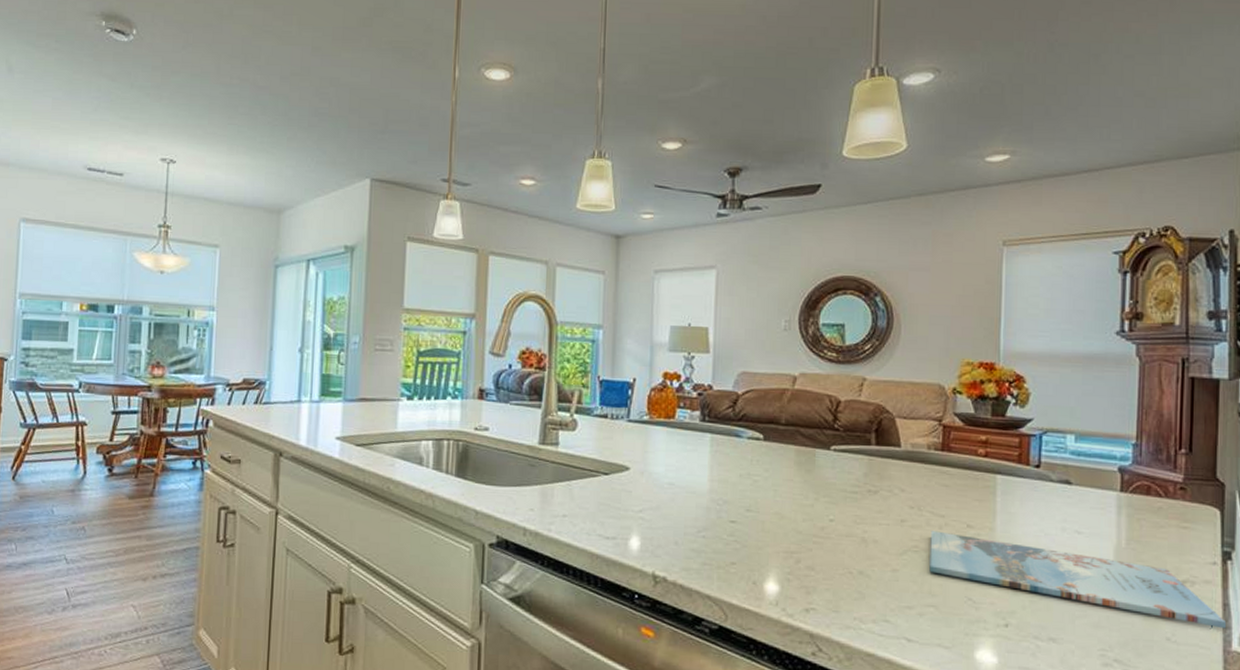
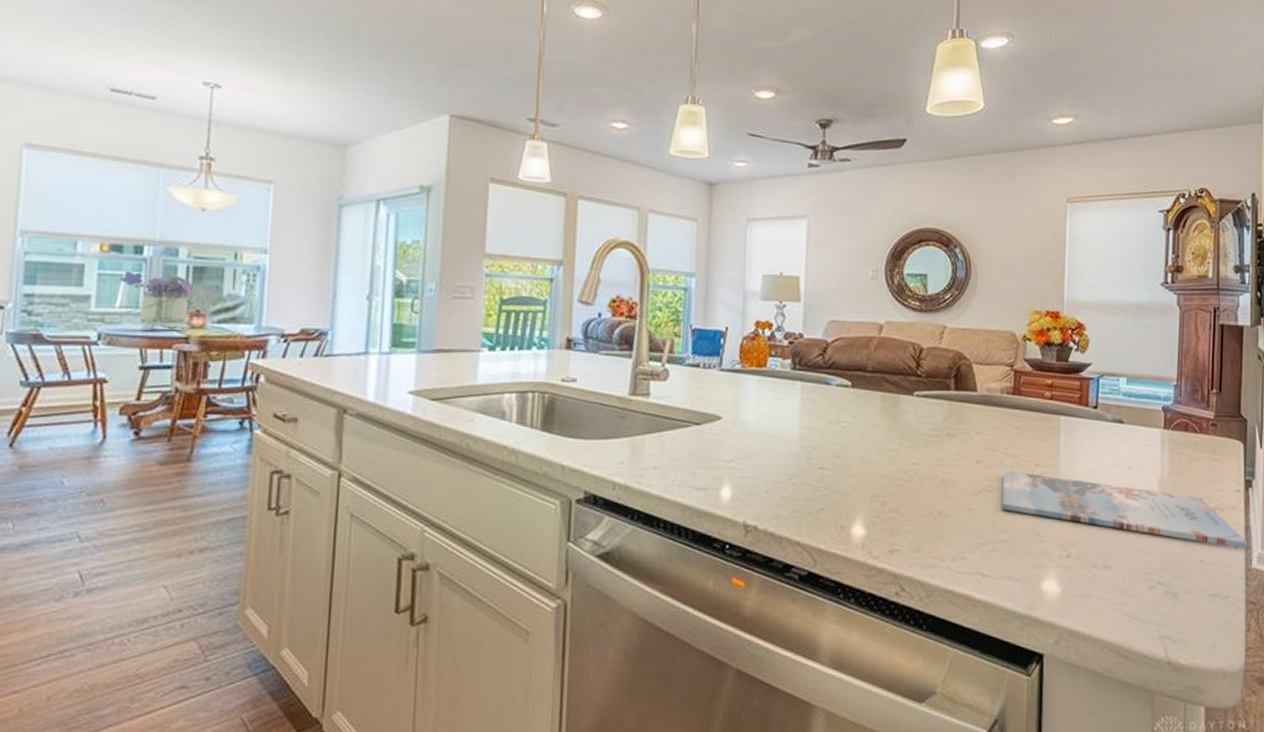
flower bouquet: none [95,327,158,380] -> present [119,270,198,330]

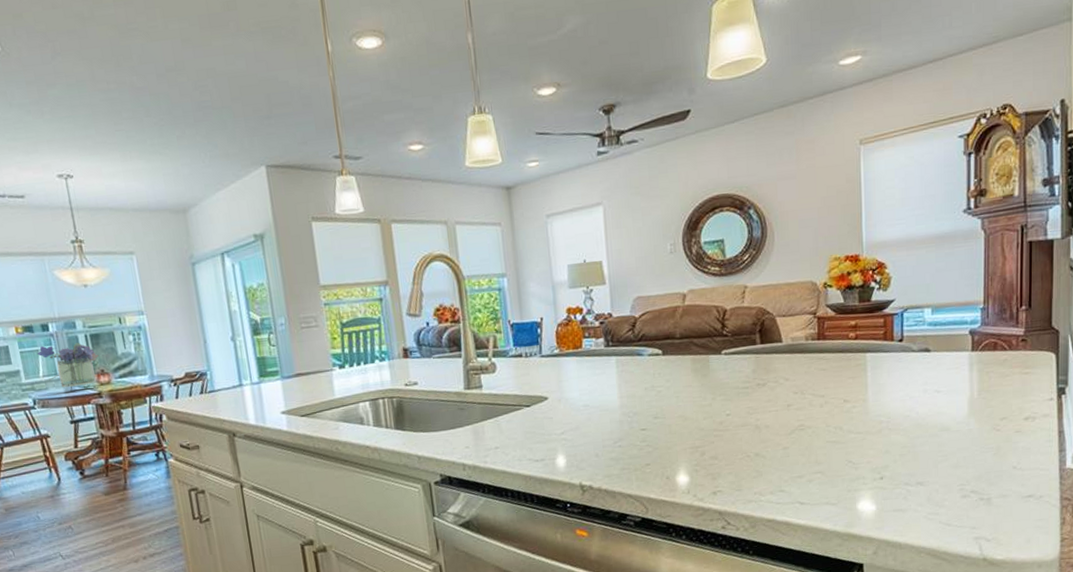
magazine: present [1002,470,1248,549] -> none [813,409,1062,452]

